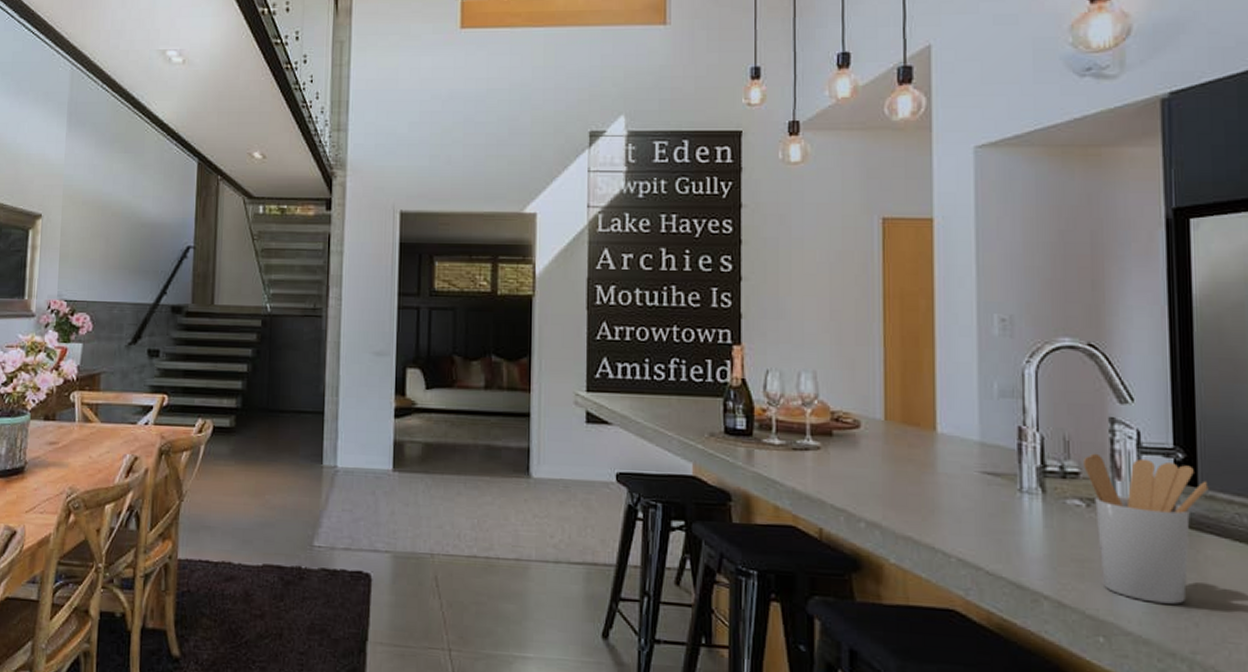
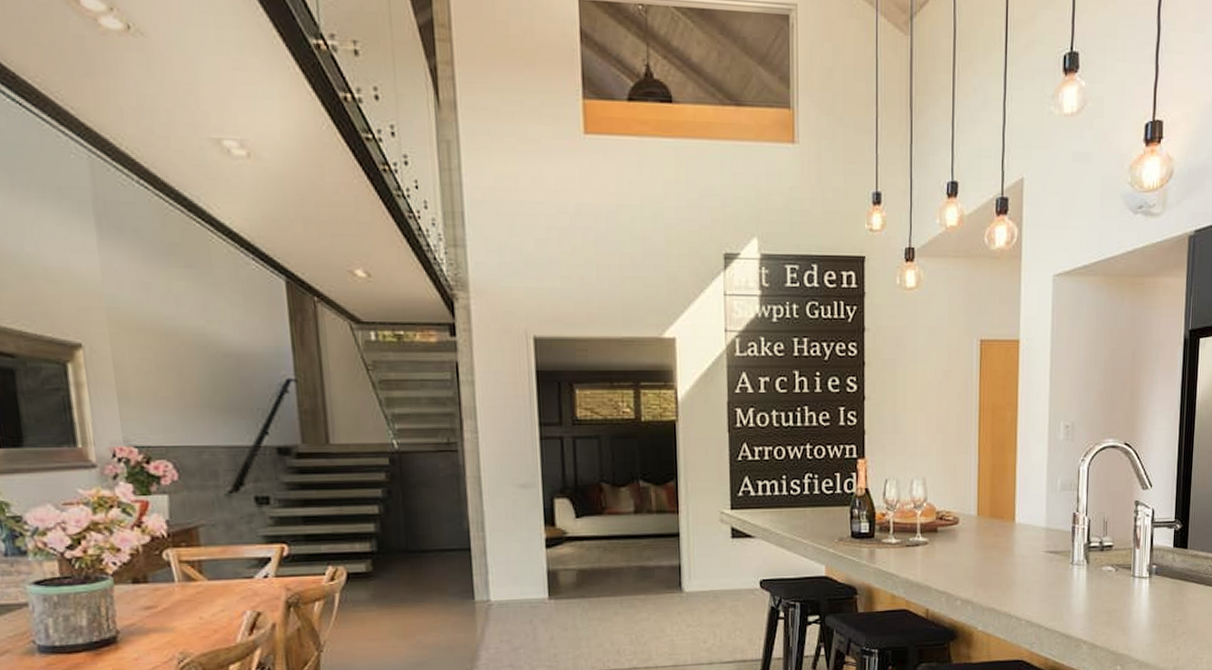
utensil holder: present [1084,453,1209,604] -> none [1116,529,1194,637]

